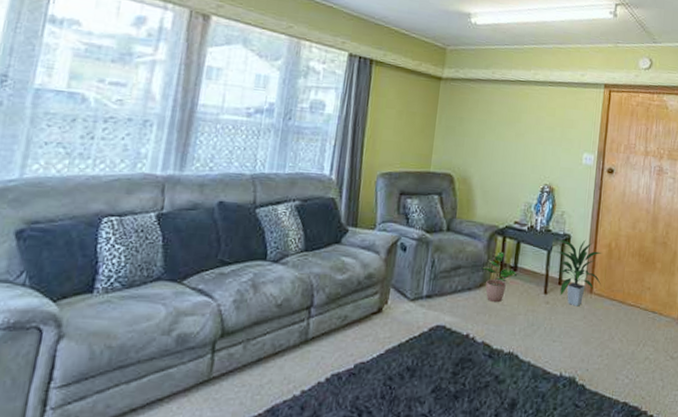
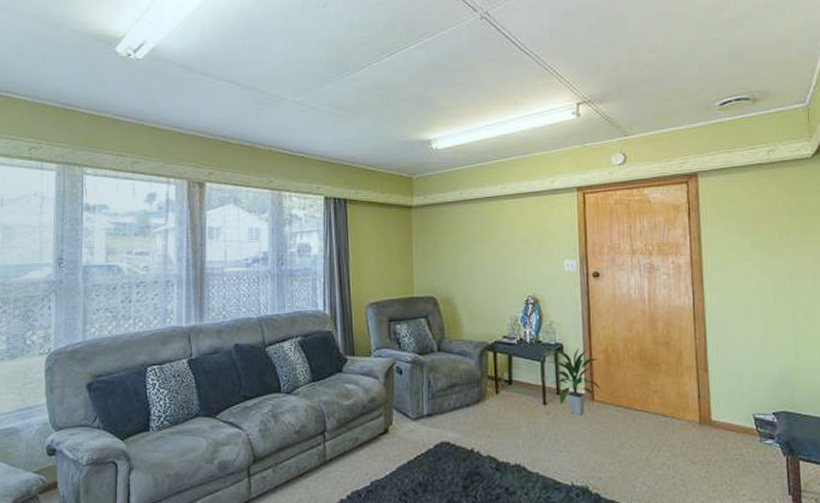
potted plant: present [477,251,517,303] -> none [473,366,513,417]

